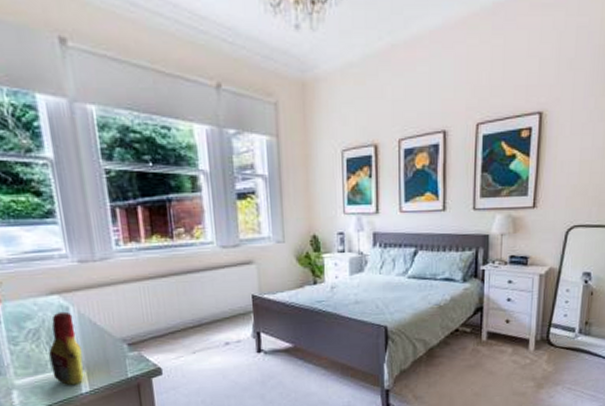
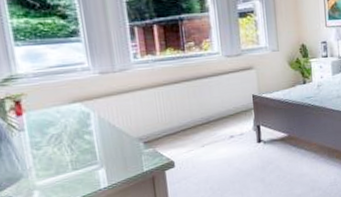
bottle: present [49,311,84,385] -> none [70,117,103,183]

